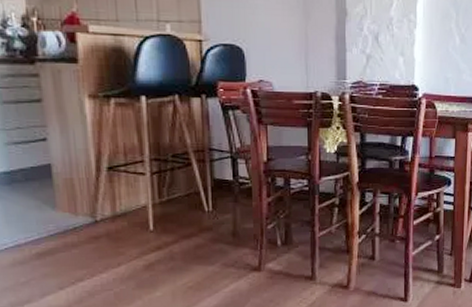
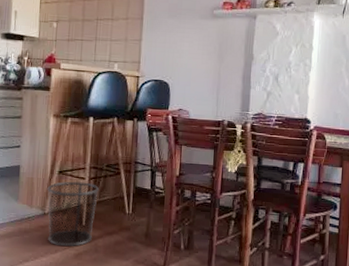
waste bin: none [94,178,166,258] -> present [47,181,99,247]

